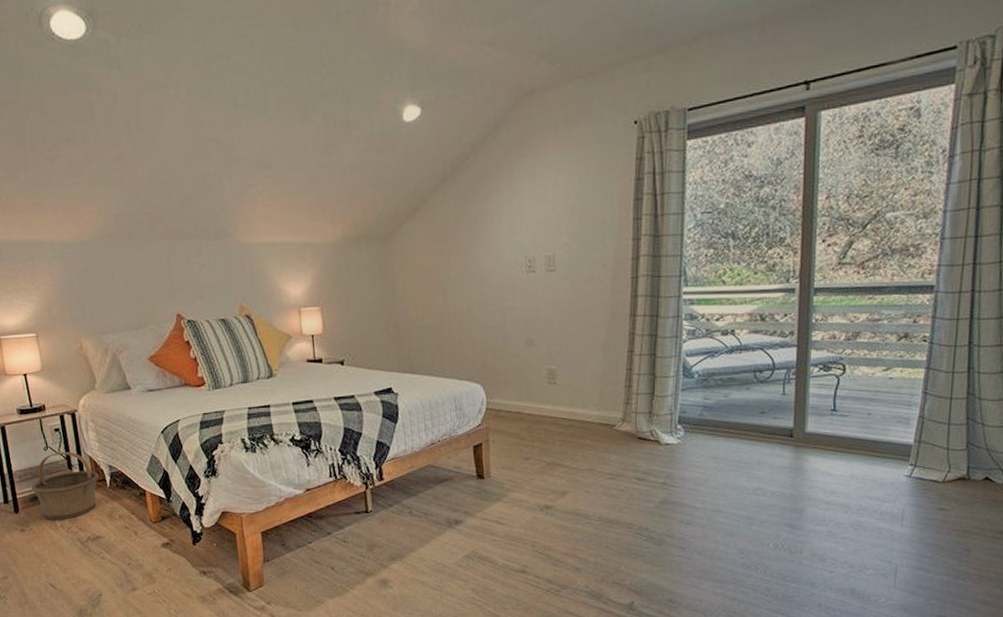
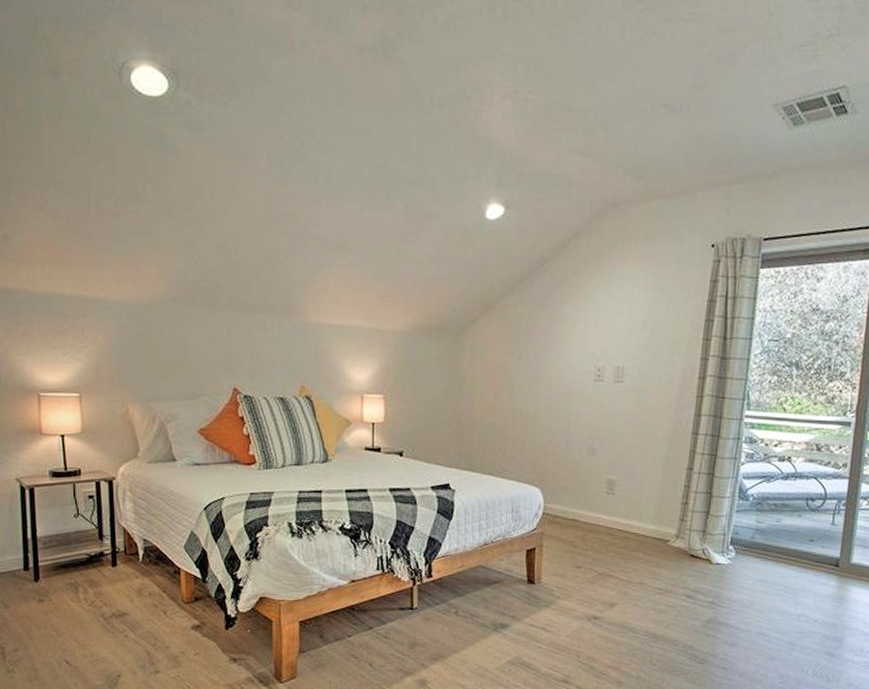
basket: present [31,452,100,520] -> none [55,520,132,592]

